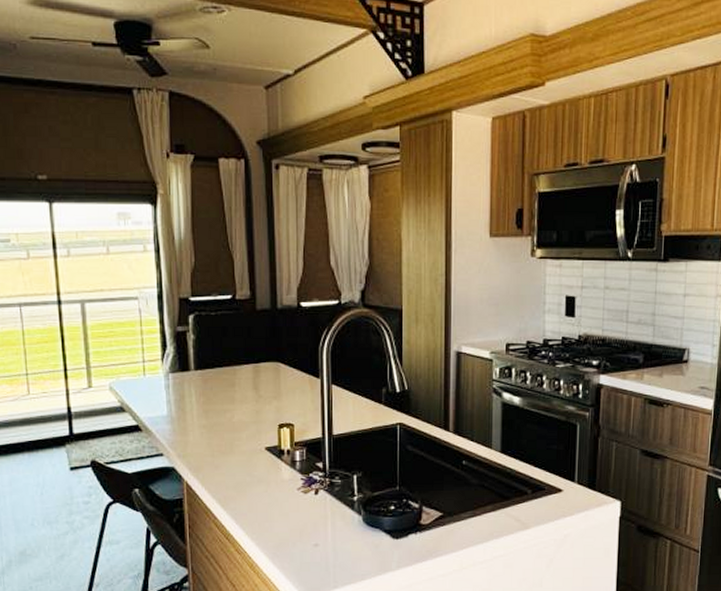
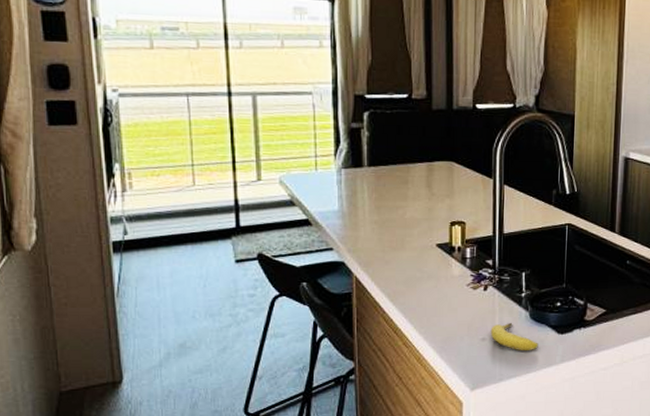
fruit: none [323,528,373,557] -> present [490,323,538,351]

